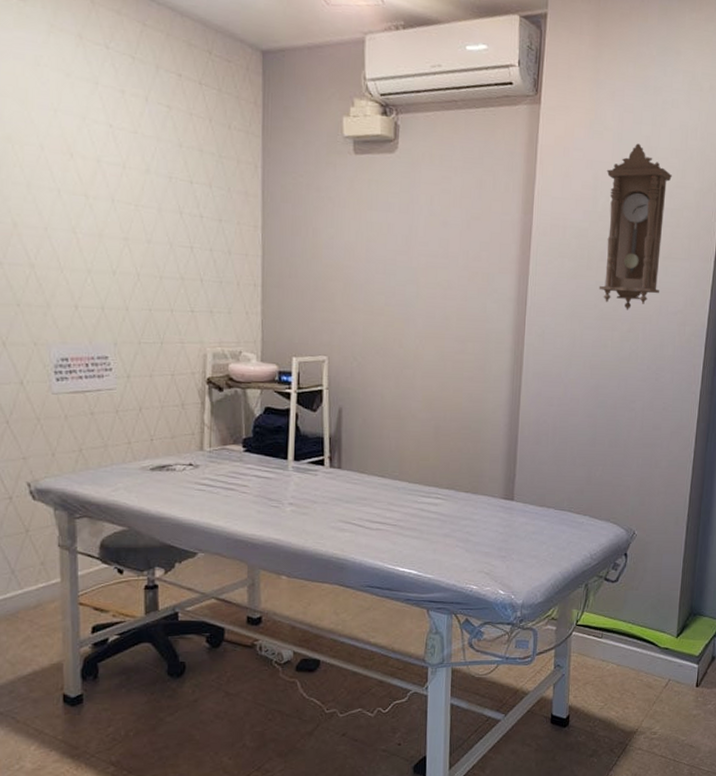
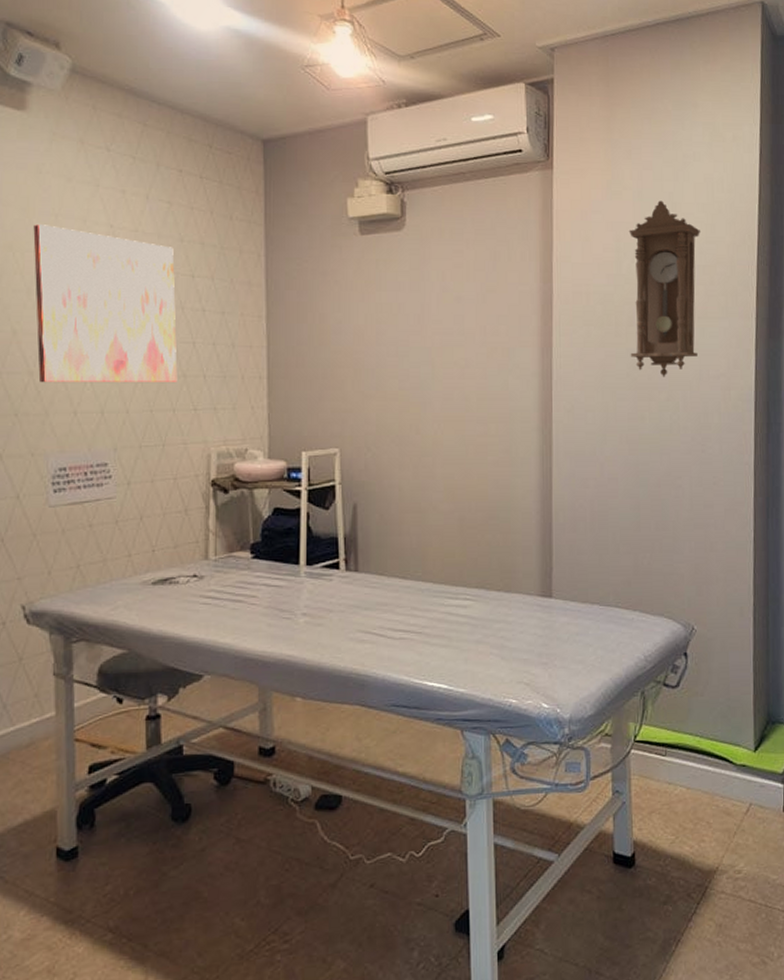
wall art: none [32,118,176,284] -> present [33,224,178,383]

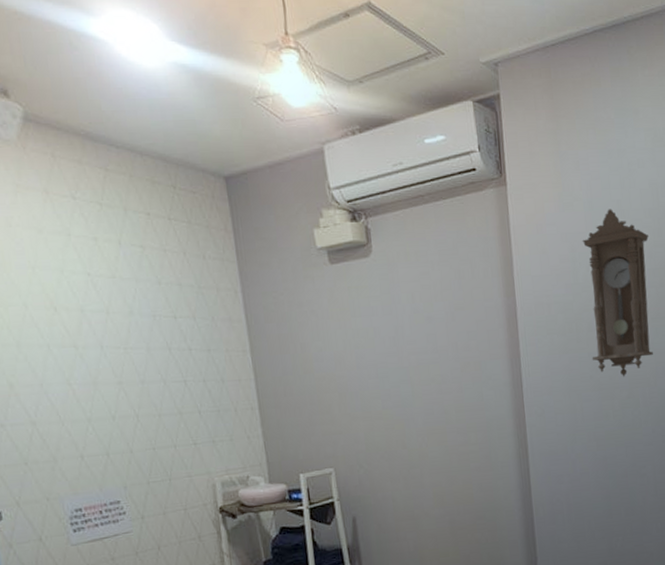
wall art: present [33,224,178,383] -> none [12,278,175,432]

